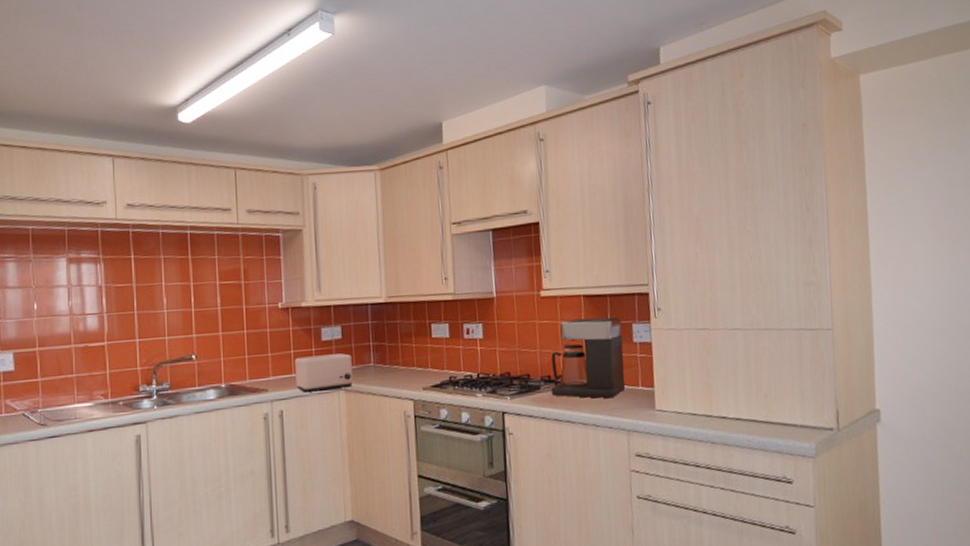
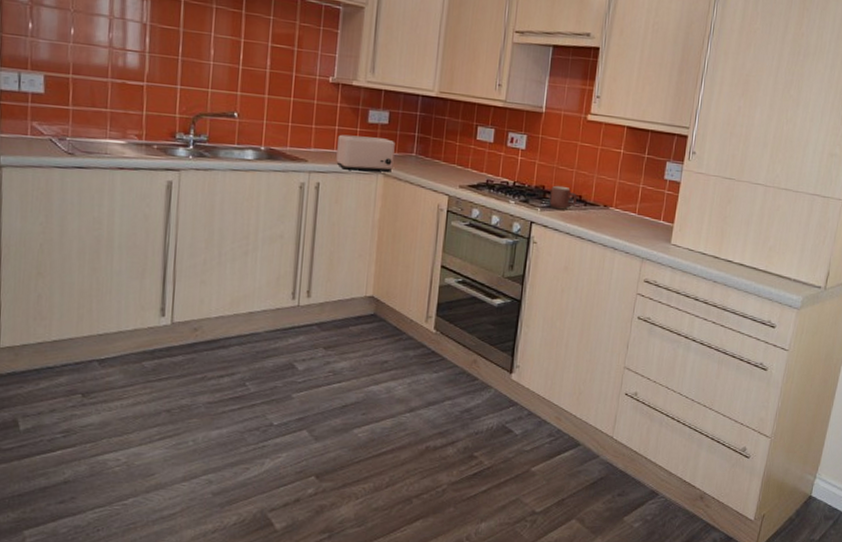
mug: none [517,369,546,395] -> present [549,185,577,210]
coffee maker: present [551,317,626,399] -> none [579,147,657,227]

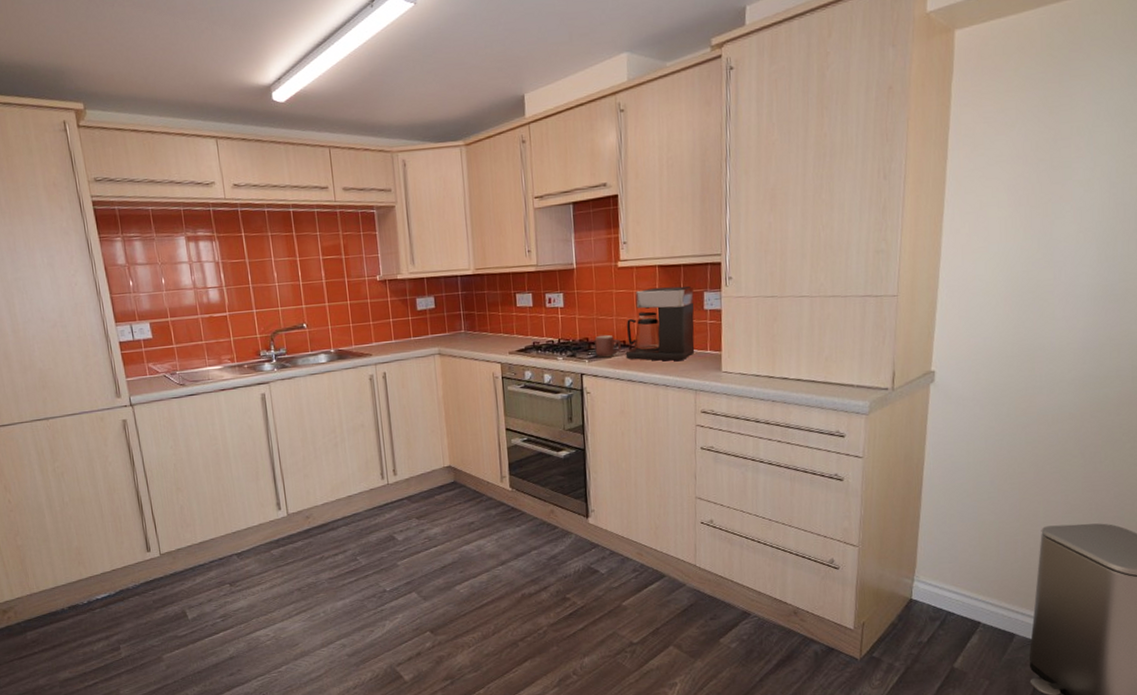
toaster: present [336,134,395,172] -> none [394,321,447,357]
coffee maker: none [579,147,657,227] -> present [625,286,695,362]

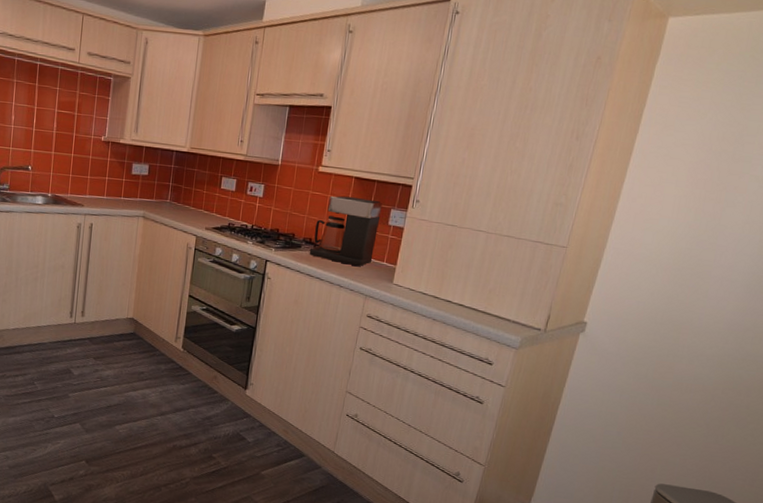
mug: present [594,334,621,358] -> none [283,228,307,251]

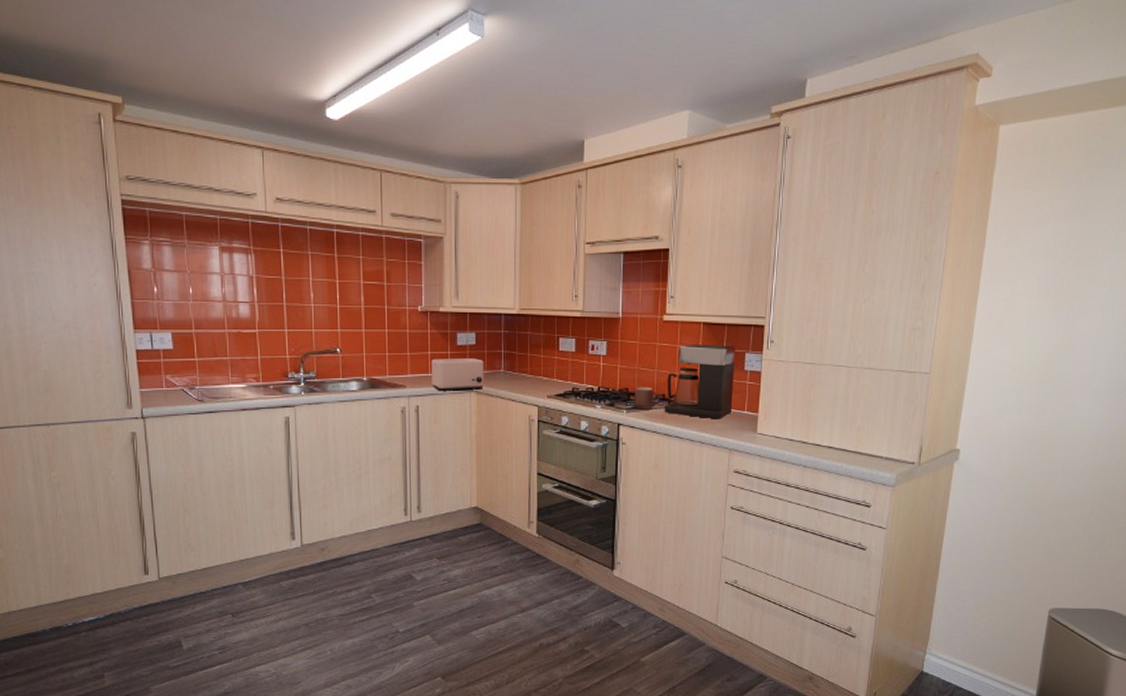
toaster: none [106,184,153,216] -> present [431,358,484,391]
mug: none [283,228,307,251] -> present [634,386,660,410]

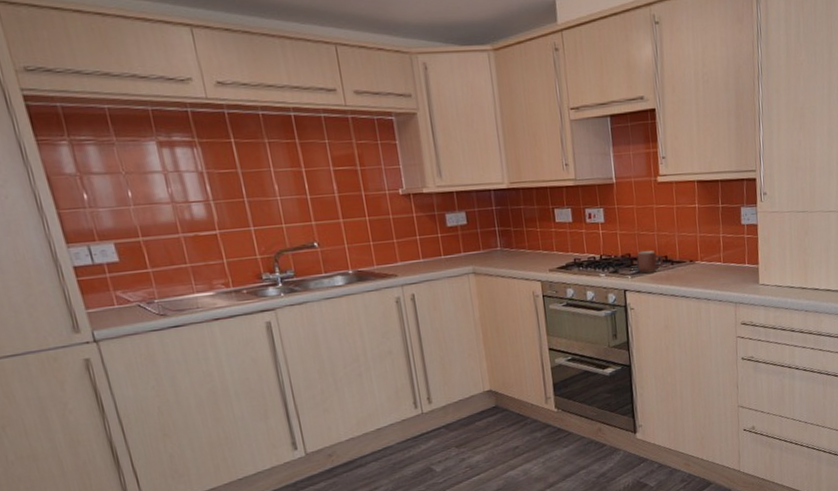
toaster: present [431,358,484,391] -> none [421,238,482,277]
coffee maker: present [664,344,736,420] -> none [667,201,734,276]

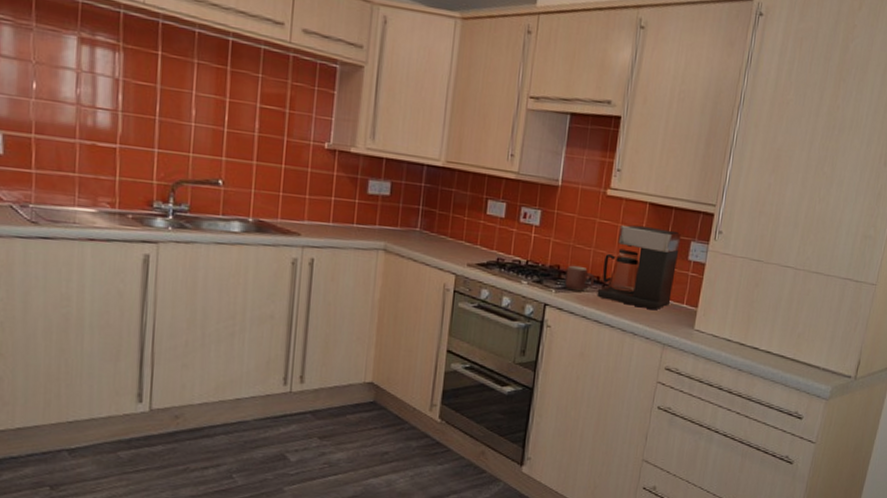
coffee maker: none [667,201,734,276] -> present [596,224,681,310]

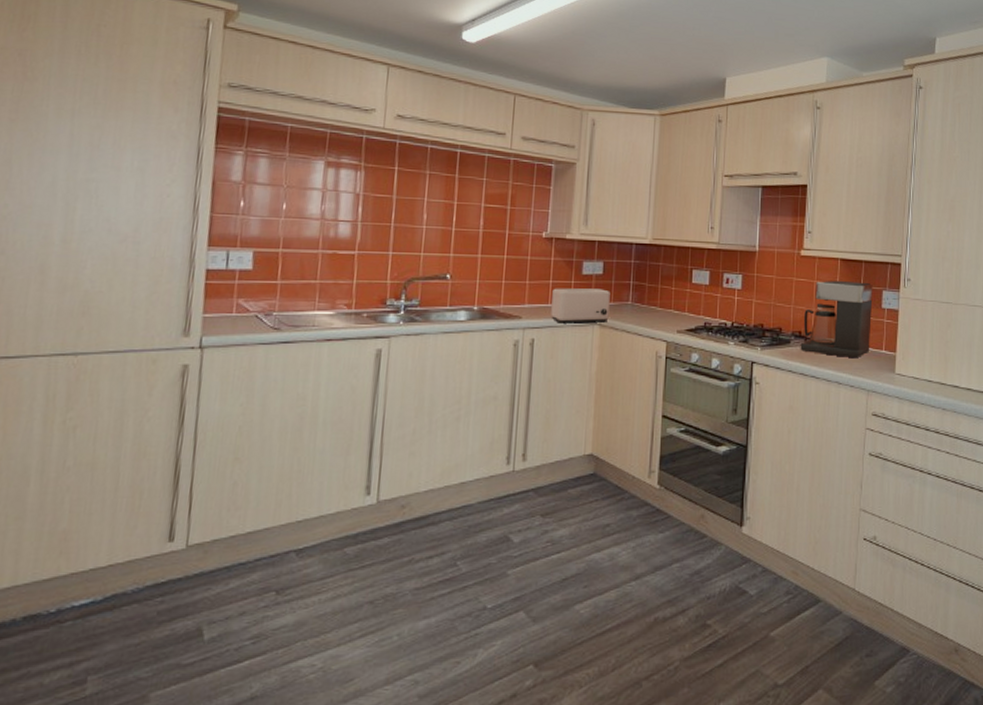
toaster: none [332,206,398,248] -> present [551,288,610,324]
mug: present [565,265,595,292] -> none [769,323,796,347]

